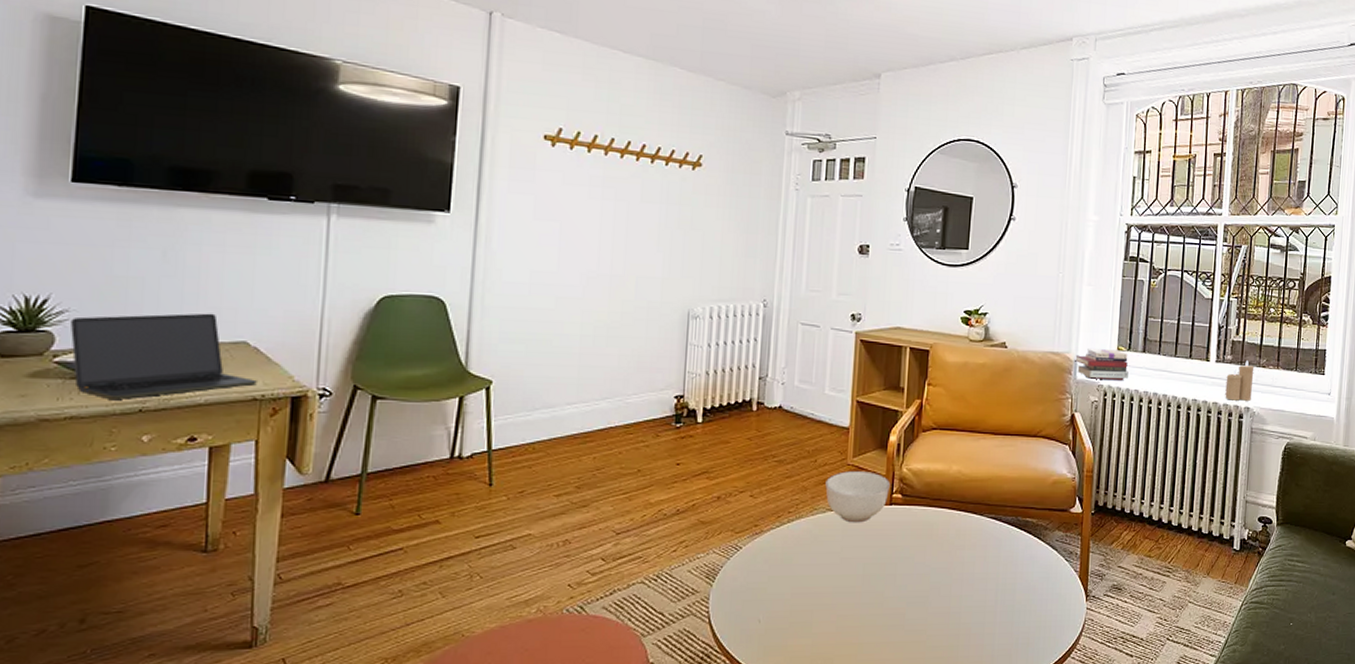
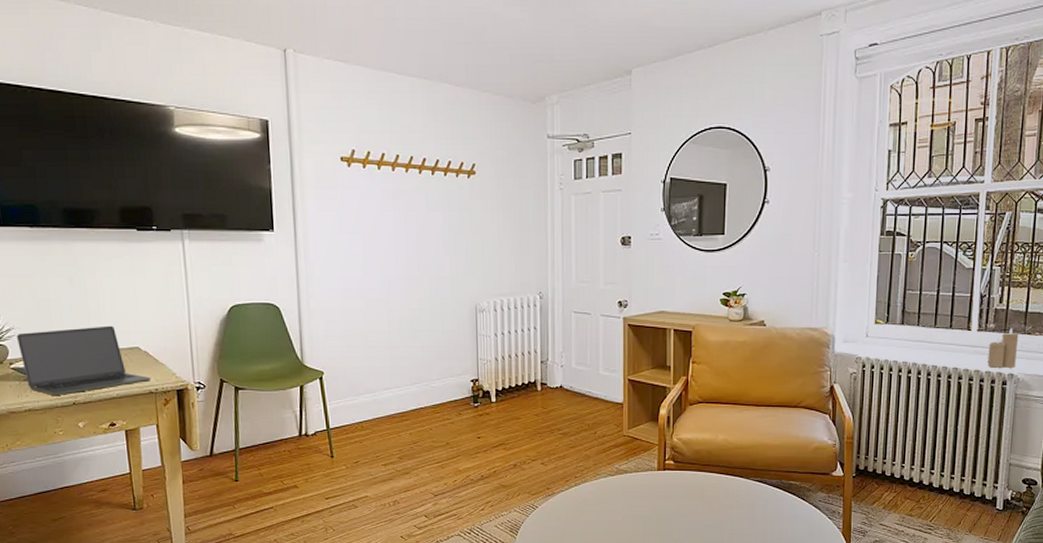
bowl: present [825,470,891,523] -> none [605,440,663,486]
books: present [1075,349,1129,381] -> none [833,323,887,353]

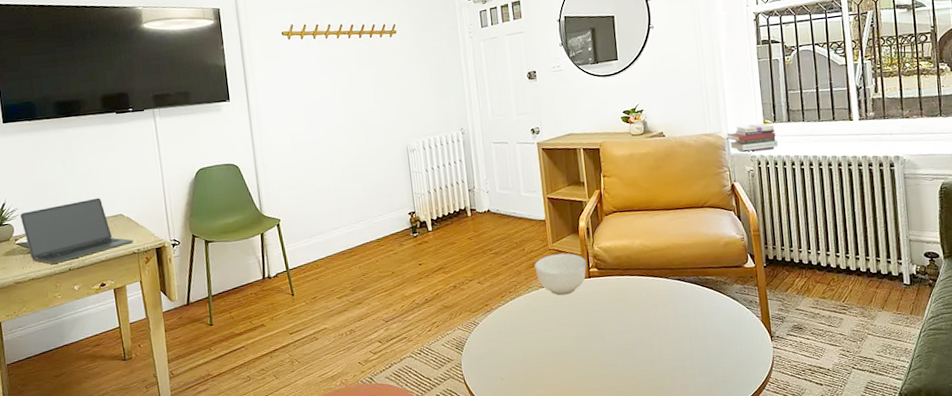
bowl: none [605,440,663,486] -> present [534,253,587,295]
books: none [833,323,887,353] -> present [726,123,778,152]
candle: present [987,328,1019,368] -> none [871,114,900,152]

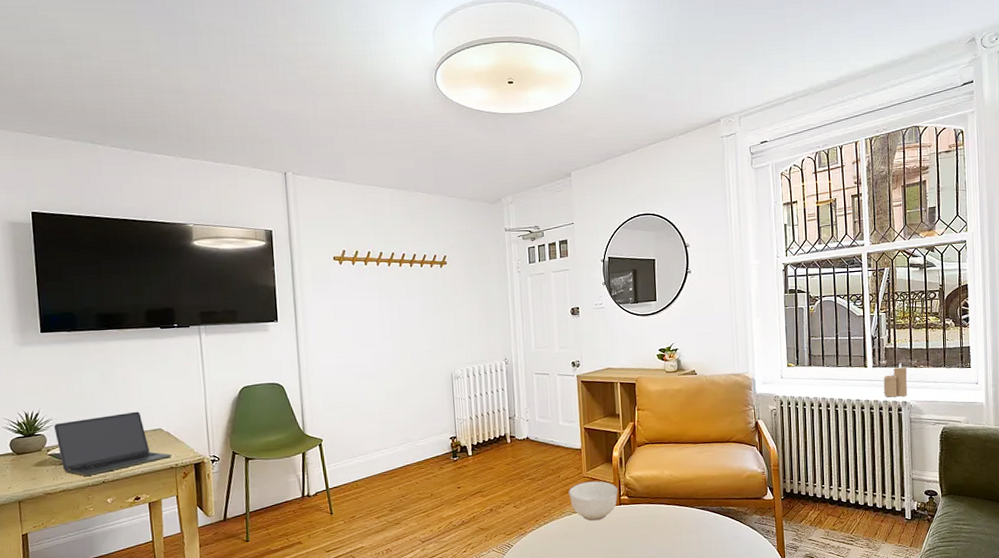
books: present [726,123,778,152] -> none [753,366,799,392]
candle: none [871,114,900,152] -> present [883,363,907,397]

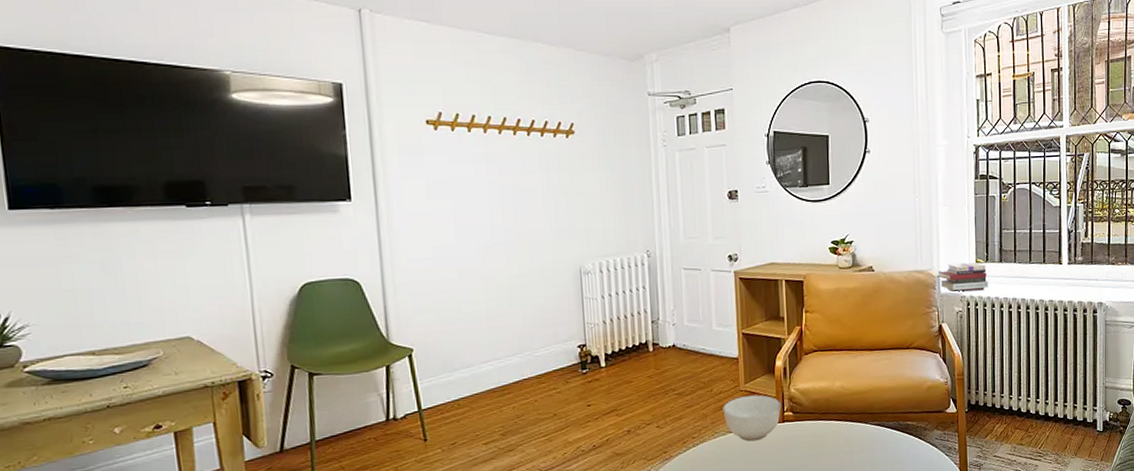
laptop: present [53,411,171,477] -> none [31,314,205,400]
books: none [753,366,799,392] -> present [938,262,988,292]
candle: present [883,363,907,397] -> none [1079,260,1104,298]

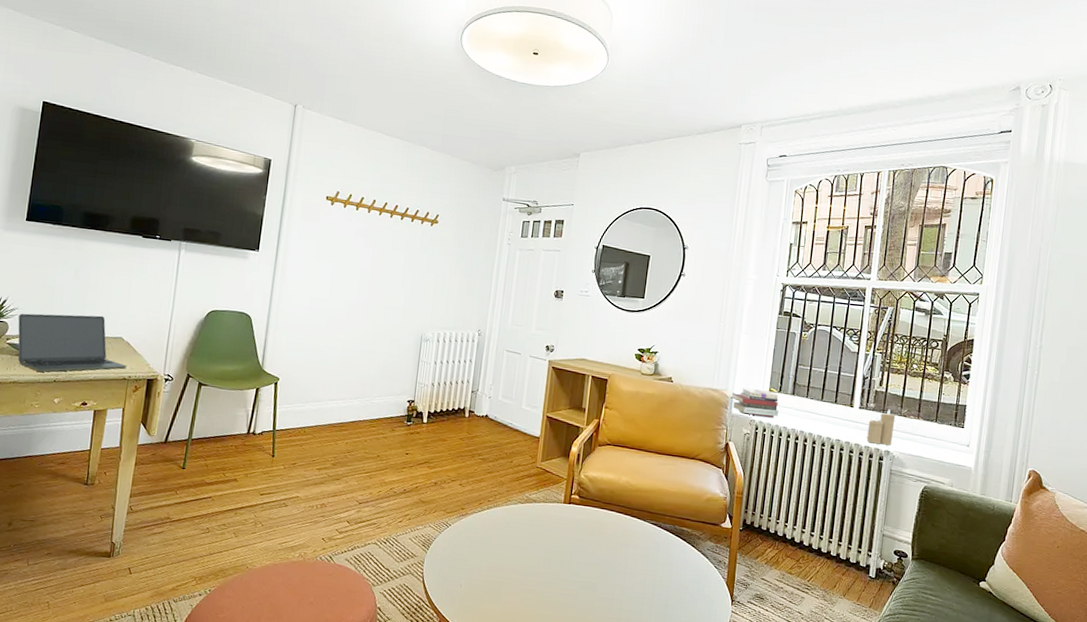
laptop: none [31,314,205,400] -> present [18,313,126,373]
bowl: present [723,394,782,441] -> none [518,472,571,516]
candle: none [1079,260,1104,298] -> present [867,409,896,446]

